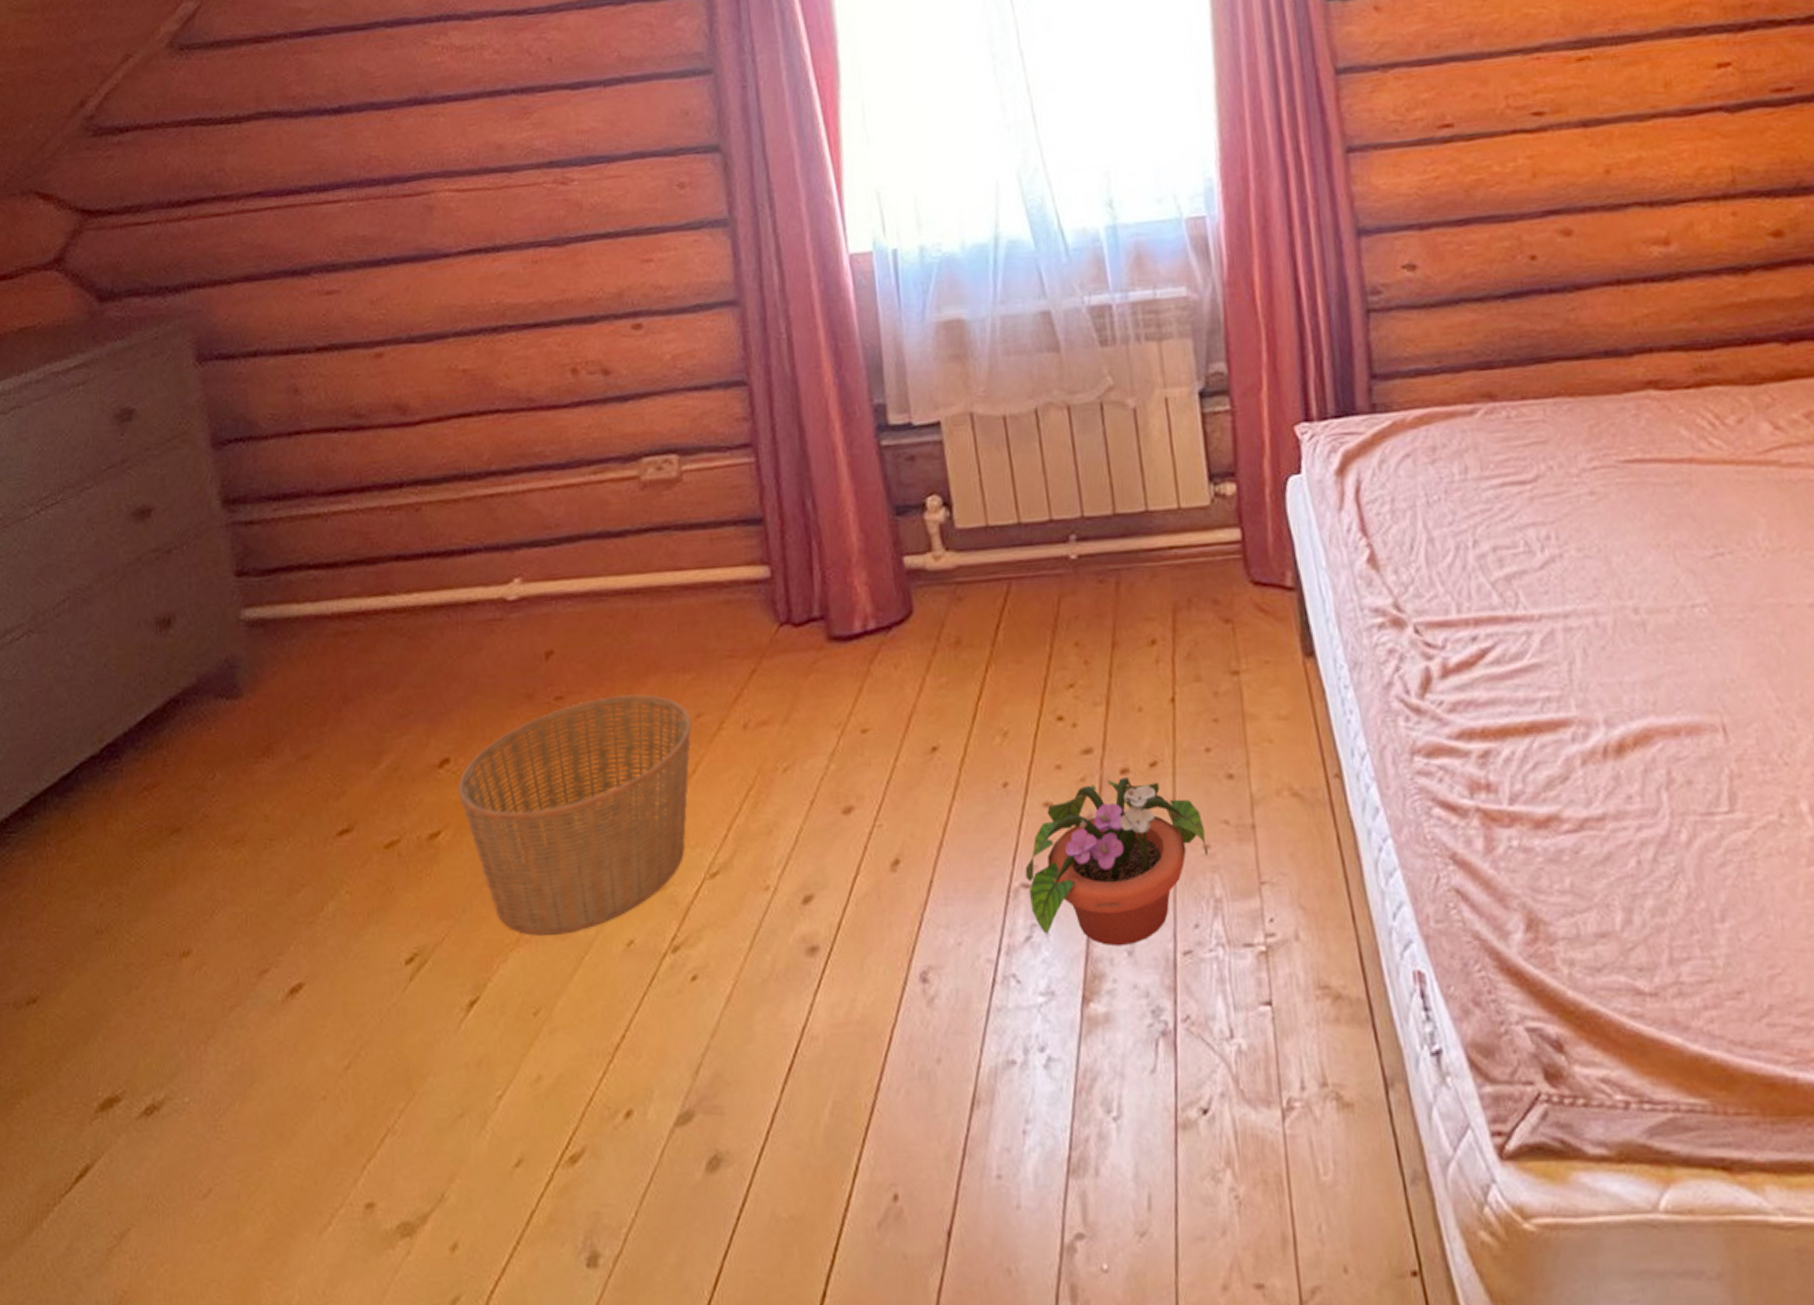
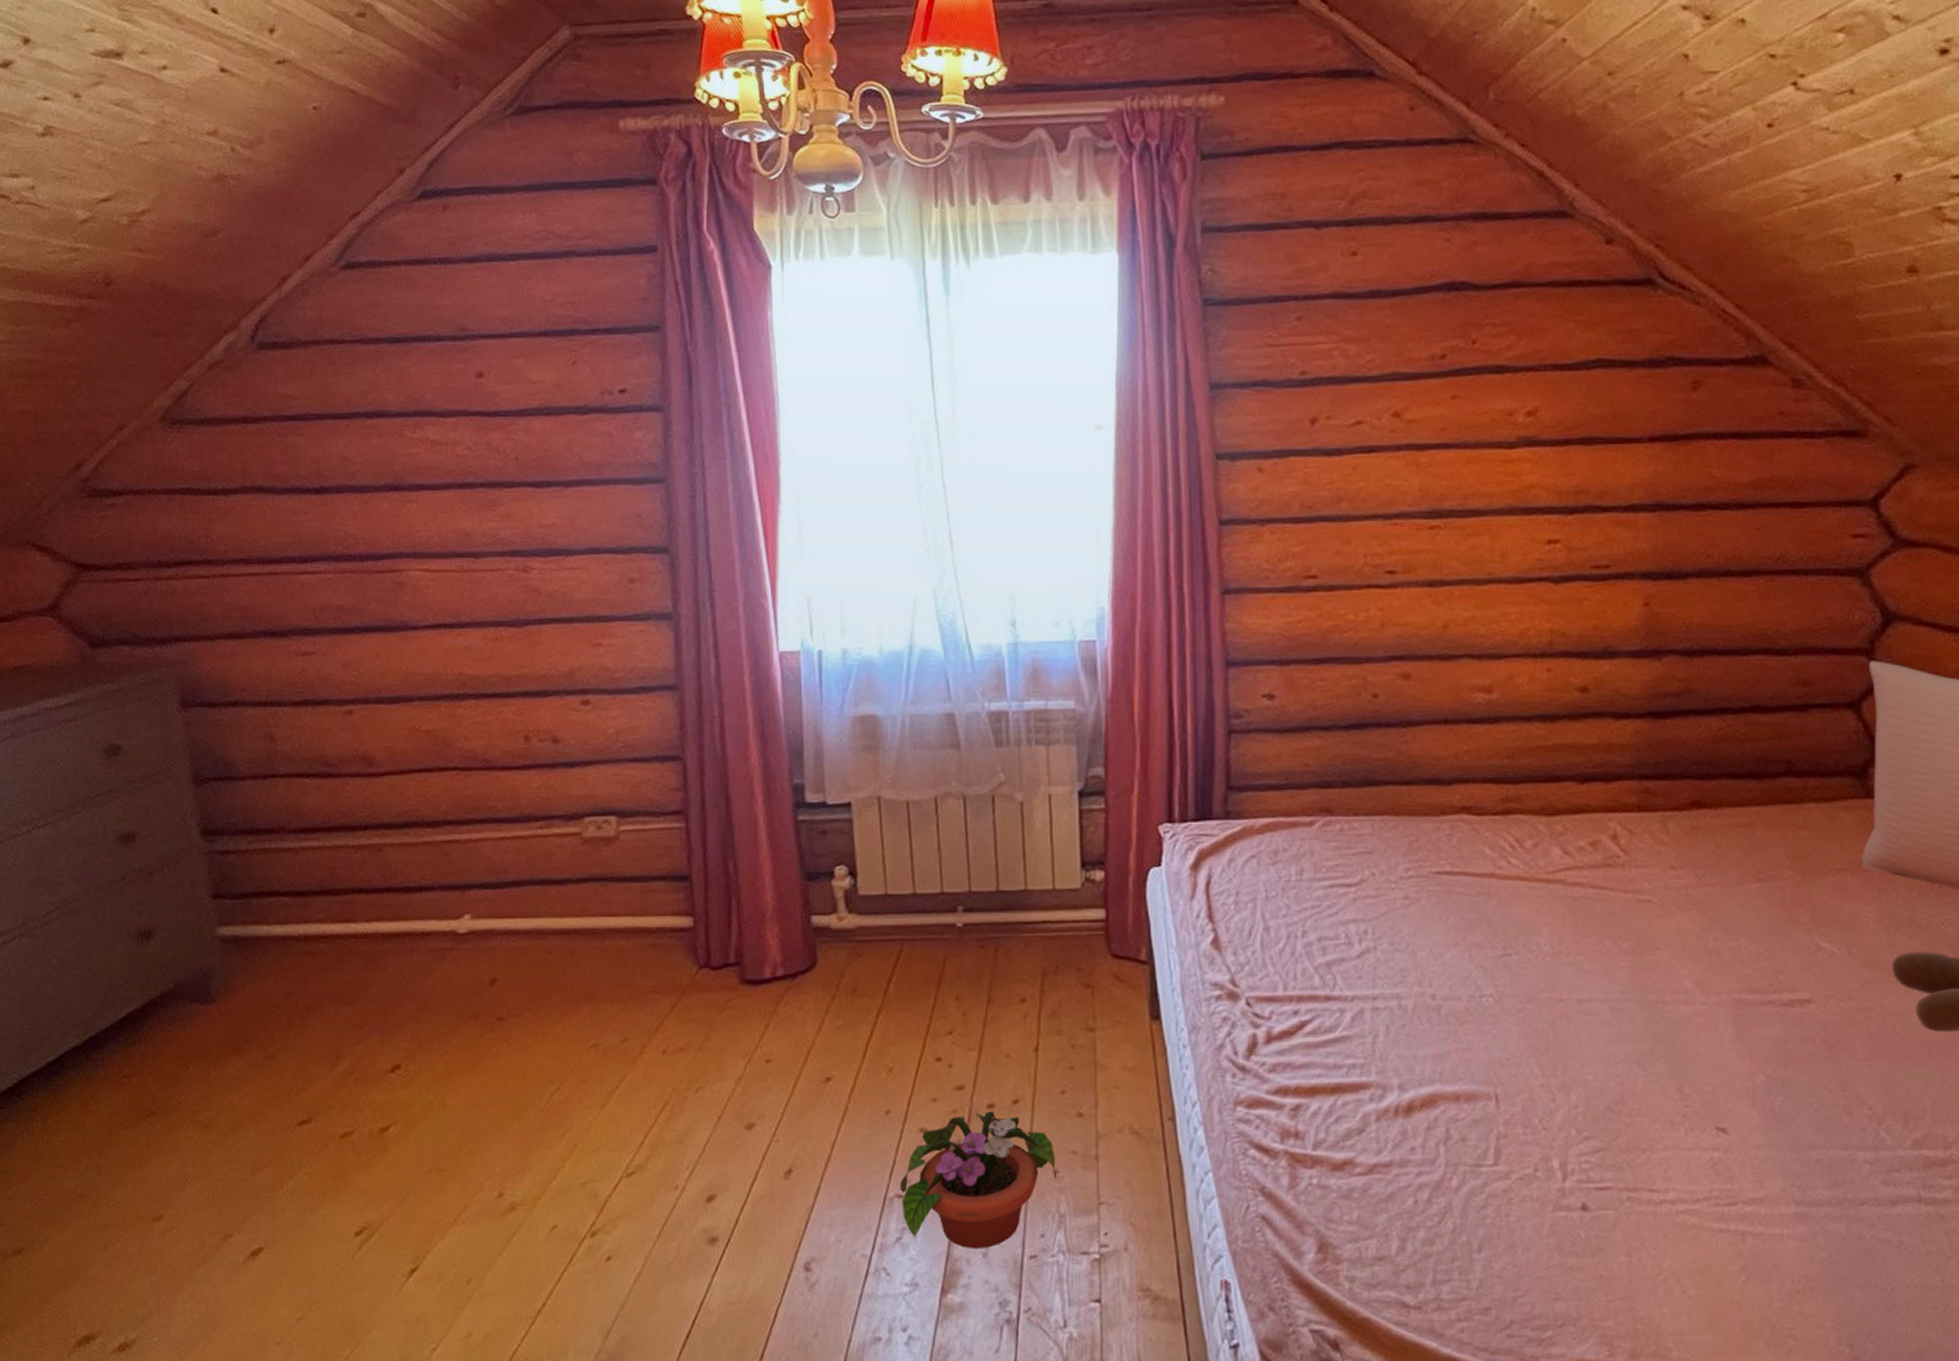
basket: present [456,694,692,935] -> none [406,1020,617,1217]

